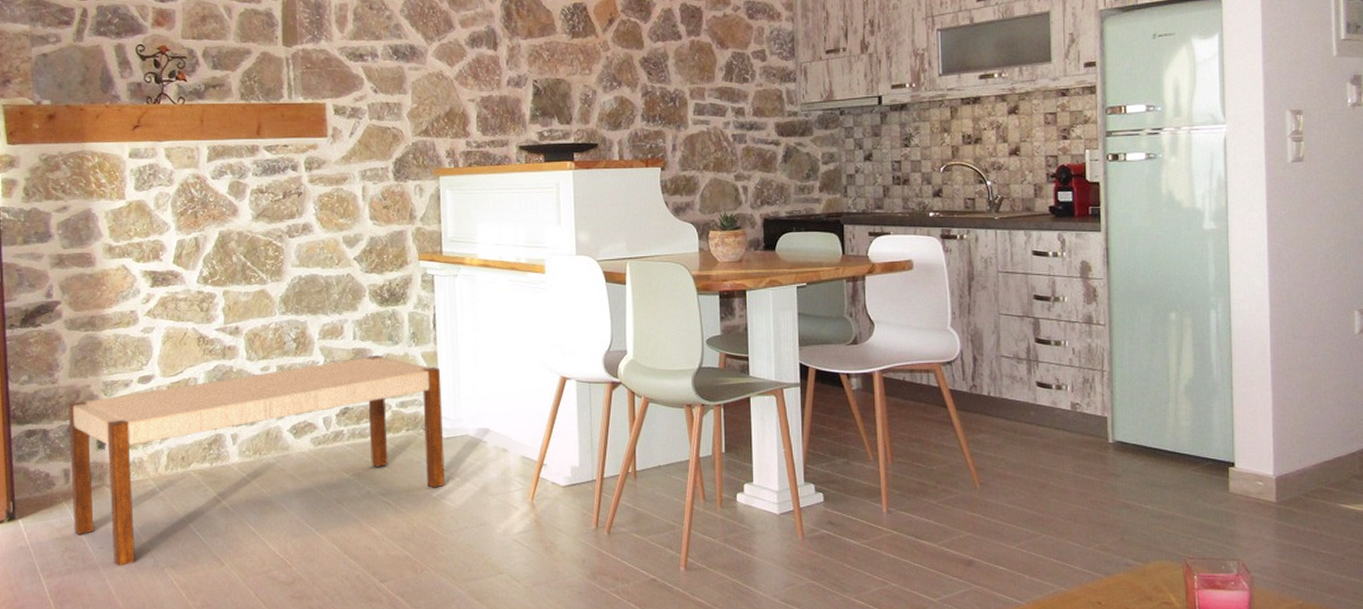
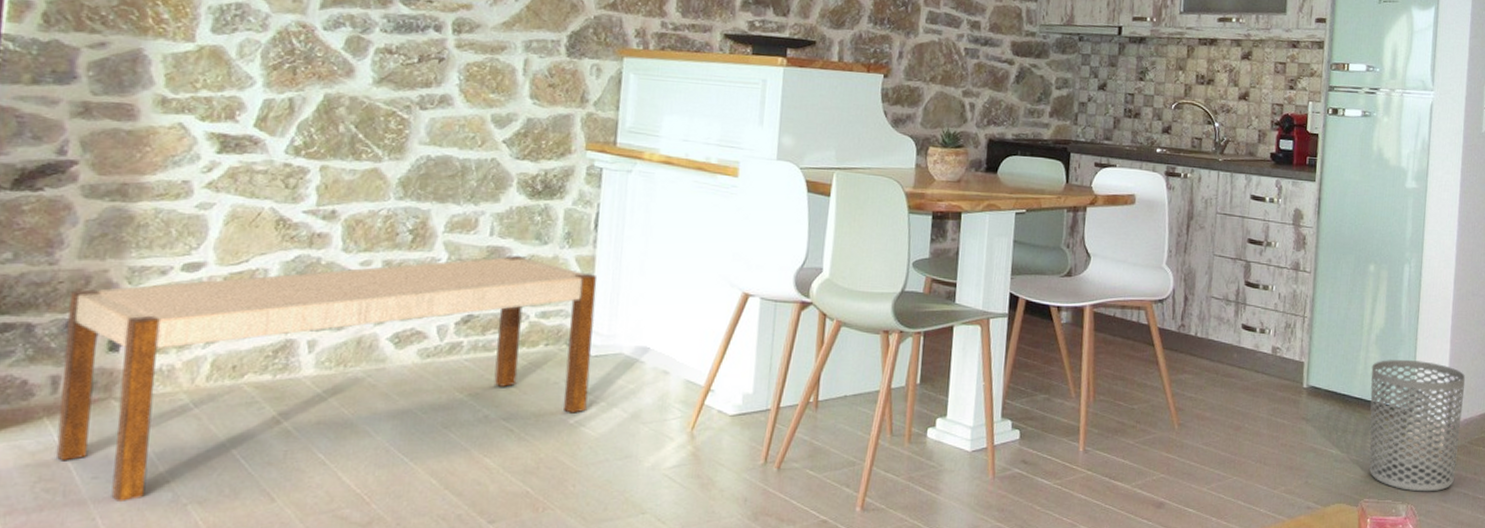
waste bin: none [1183,409,1294,547] -> present [1369,359,1466,492]

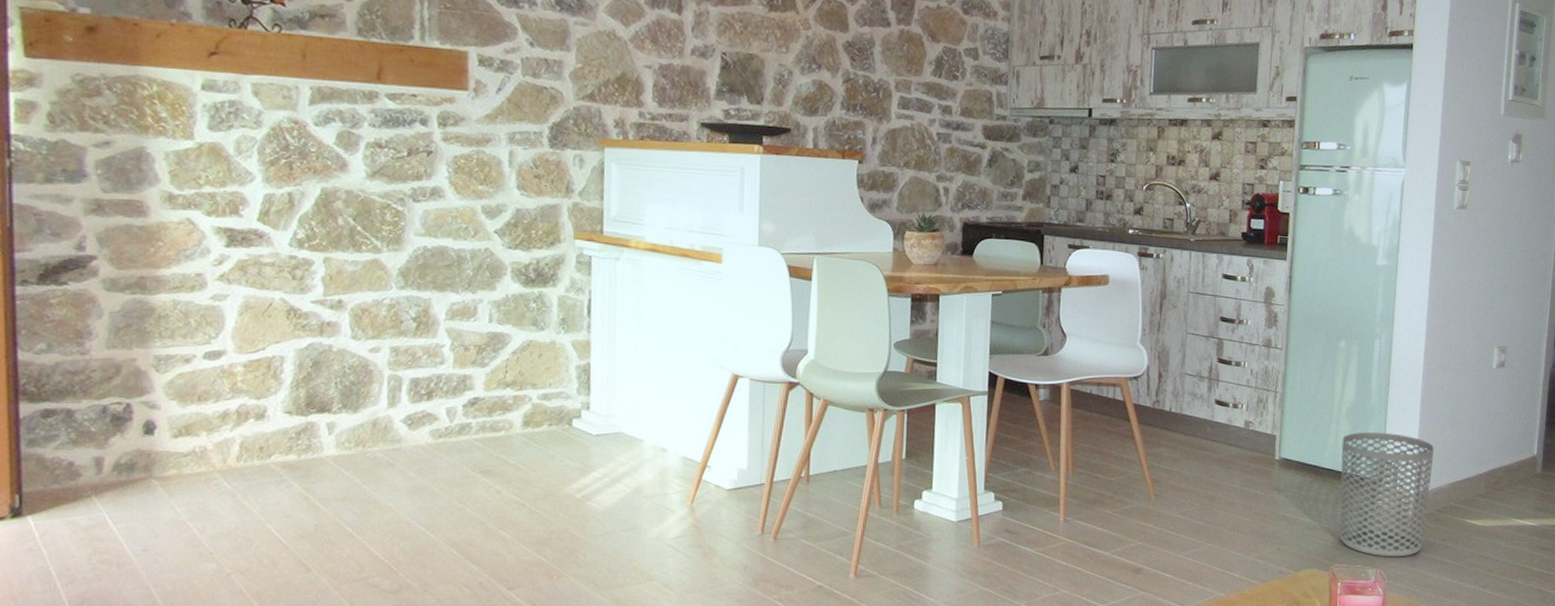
bench: present [55,255,597,501] -> none [104,340,594,571]

